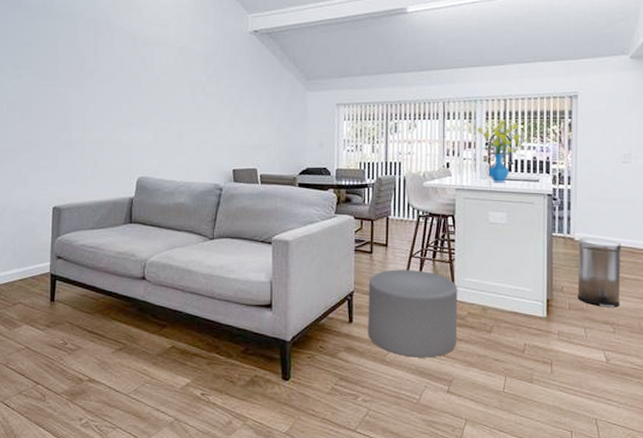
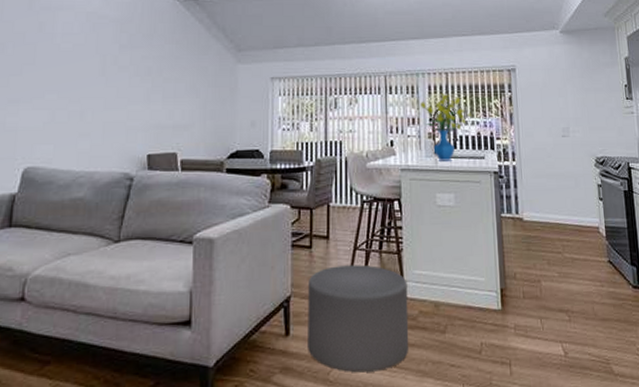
pedal bin: present [577,237,621,308] -> none [526,216,572,293]

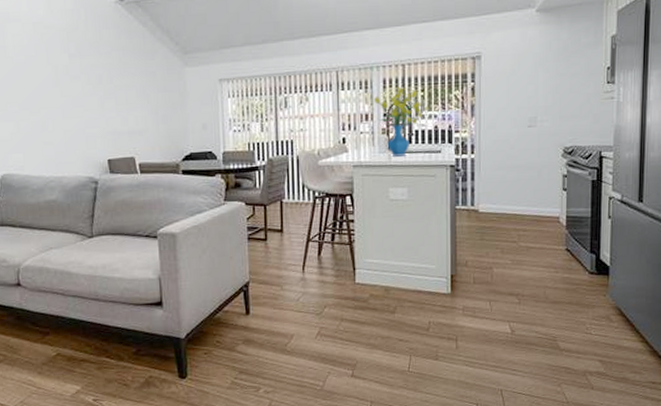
pouf: present [308,265,409,373] -> none [264,254,360,345]

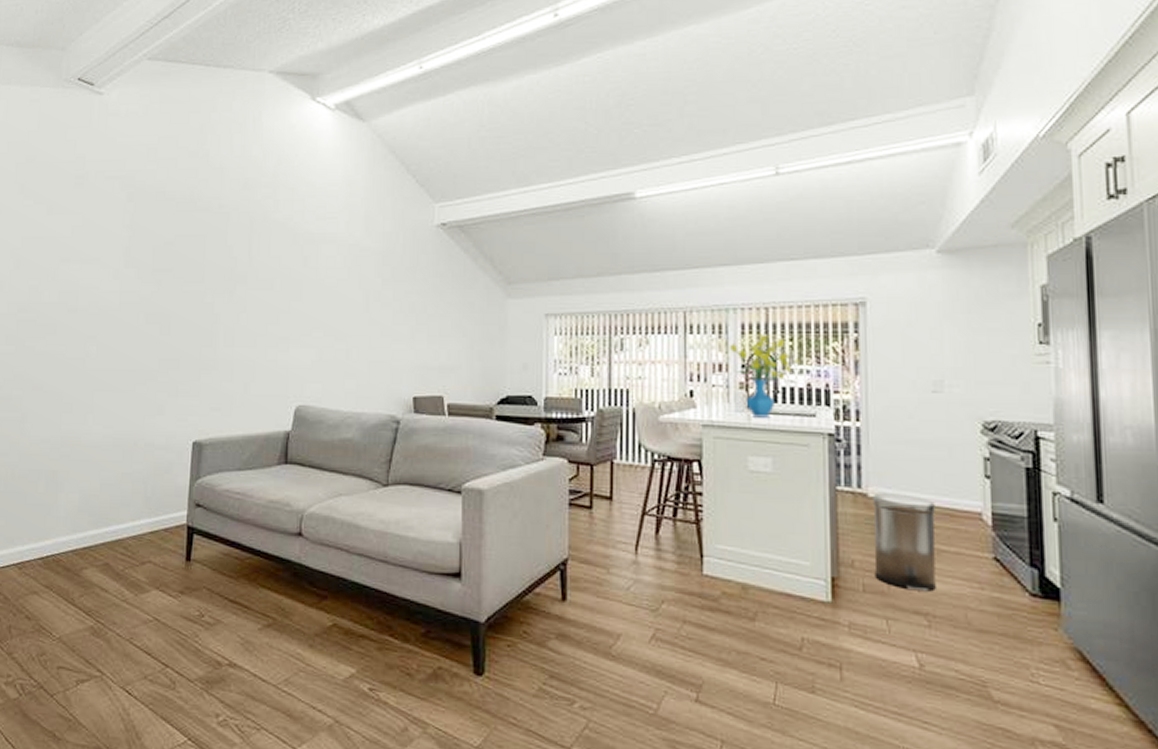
pedal bin: none [482,208,527,279] -> present [872,493,936,592]

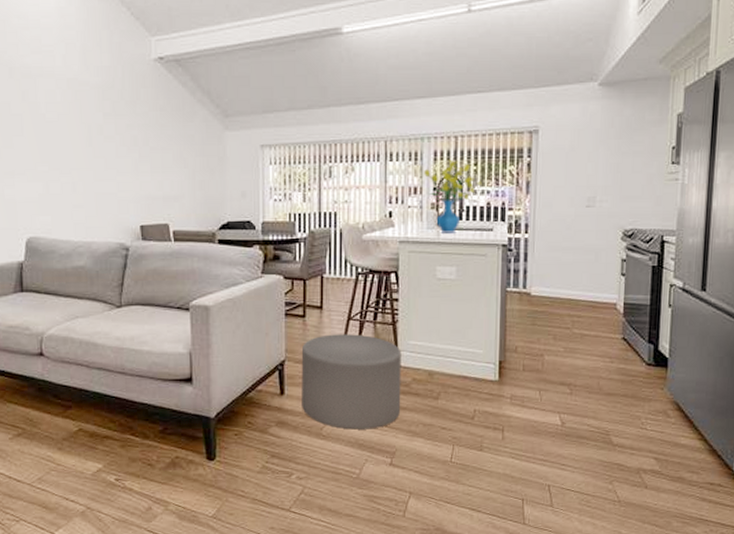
pouf: none [587,531,708,653] -> present [301,334,402,430]
pedal bin: present [872,493,936,592] -> none [532,291,582,367]

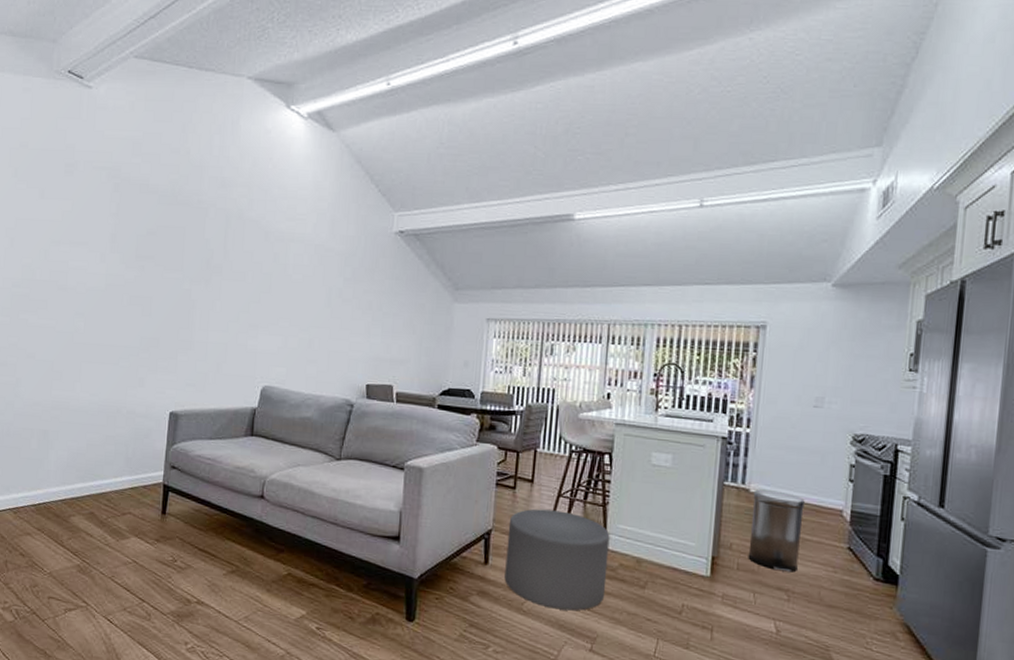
bouquet: present [424,159,483,233] -> none [645,347,705,421]
pedal bin: none [532,291,582,367] -> present [748,489,805,573]

